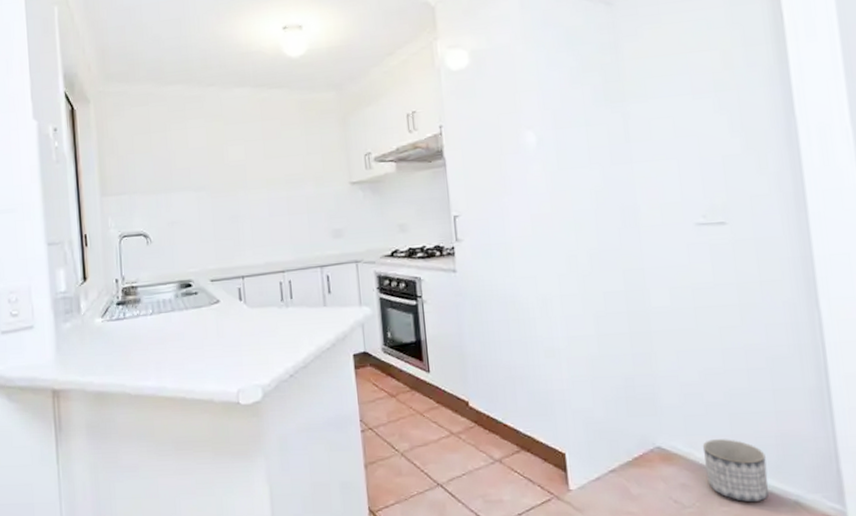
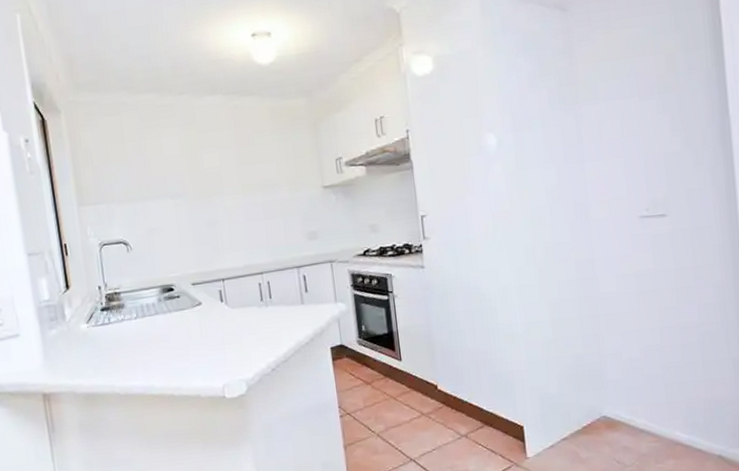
planter: present [702,439,769,503] -> none [642,406,697,459]

